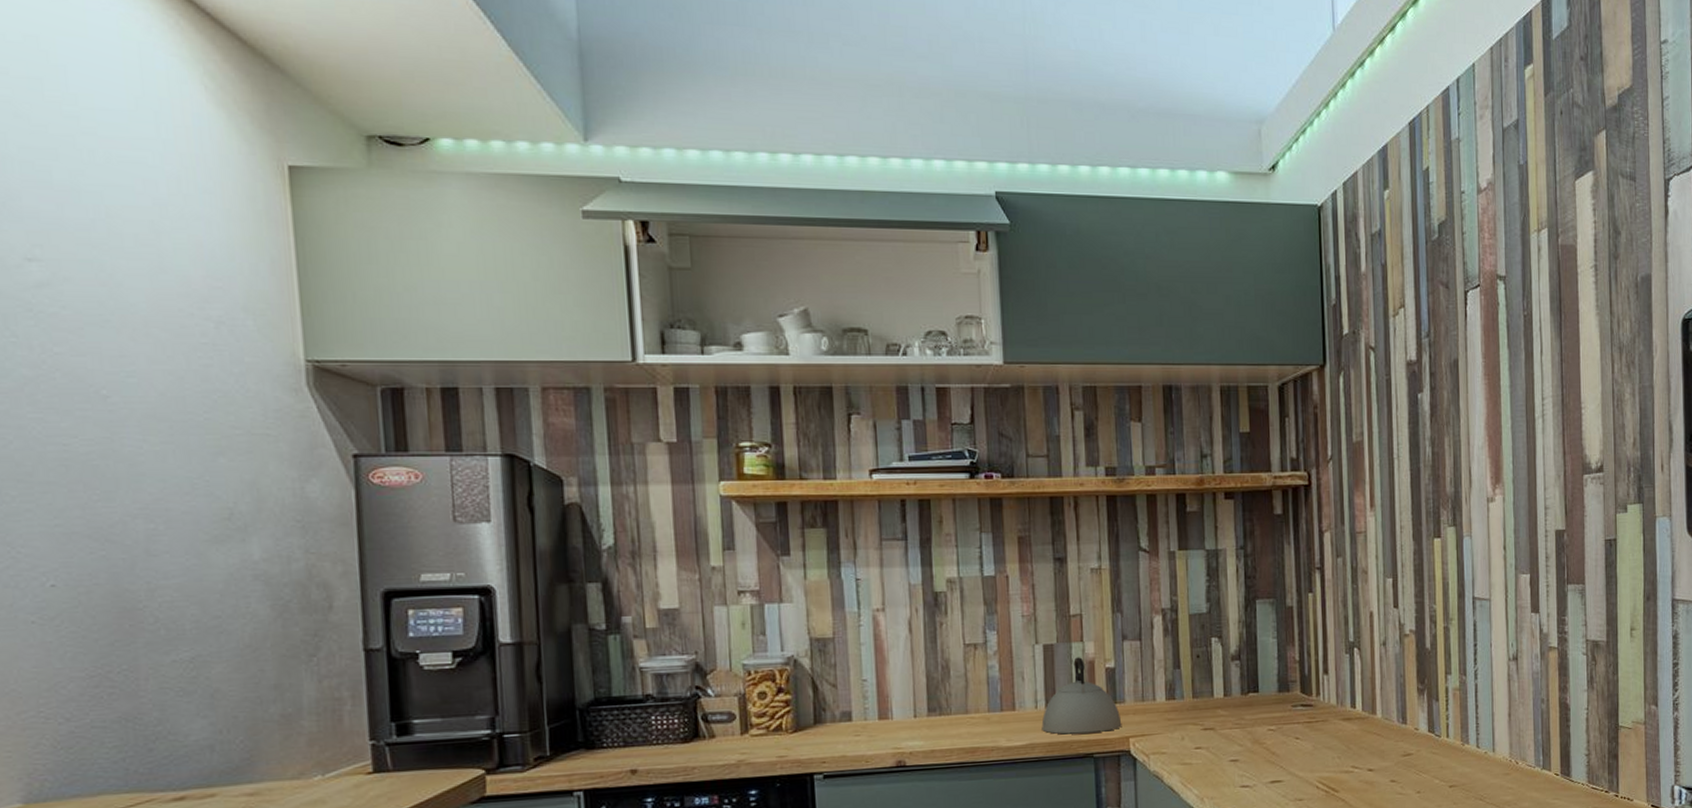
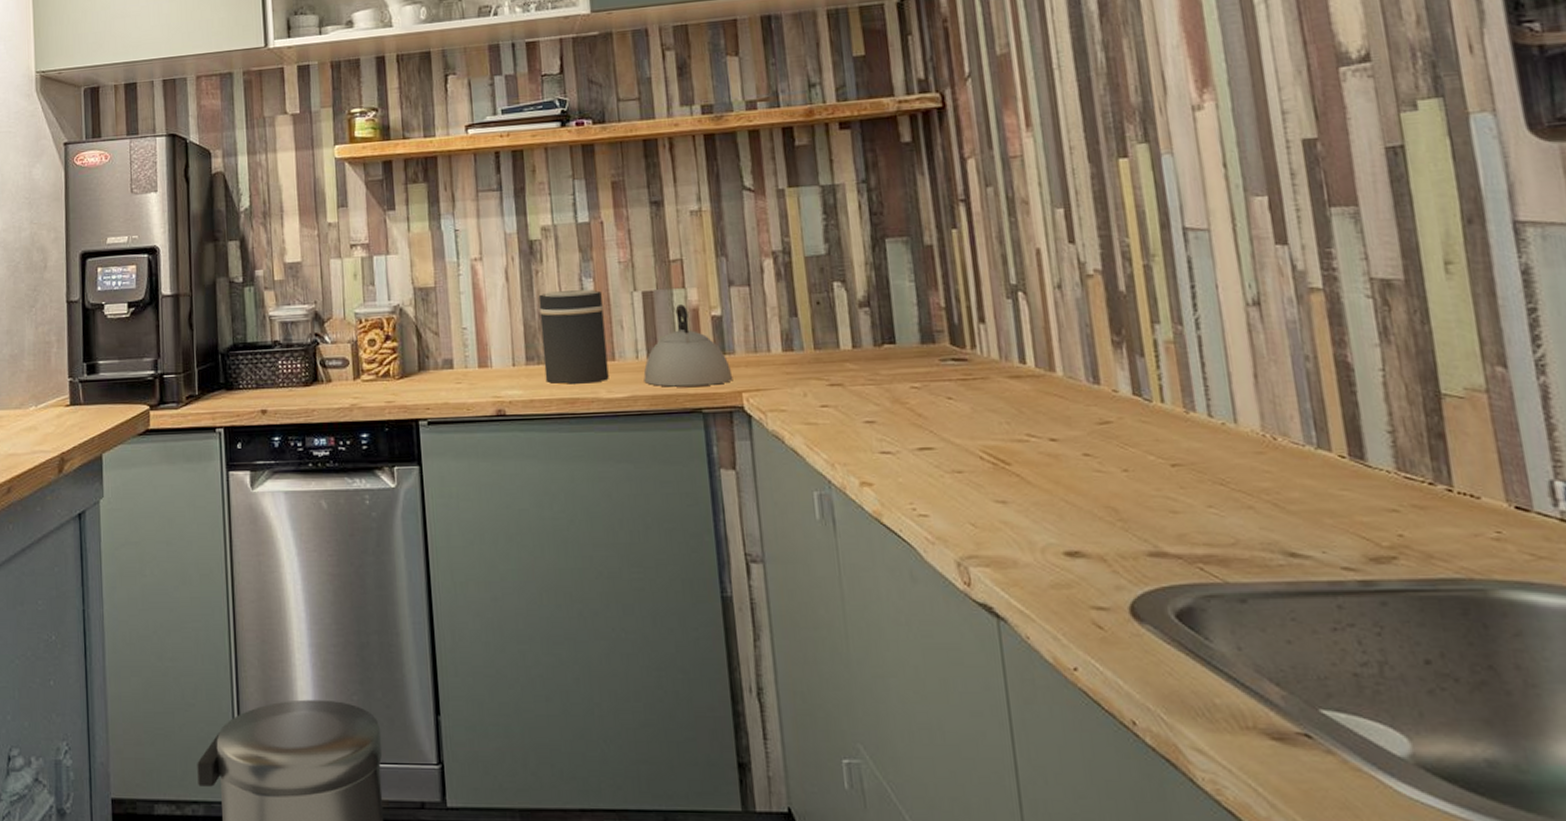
cylinder: none [942,642,1009,735] -> present [538,289,609,385]

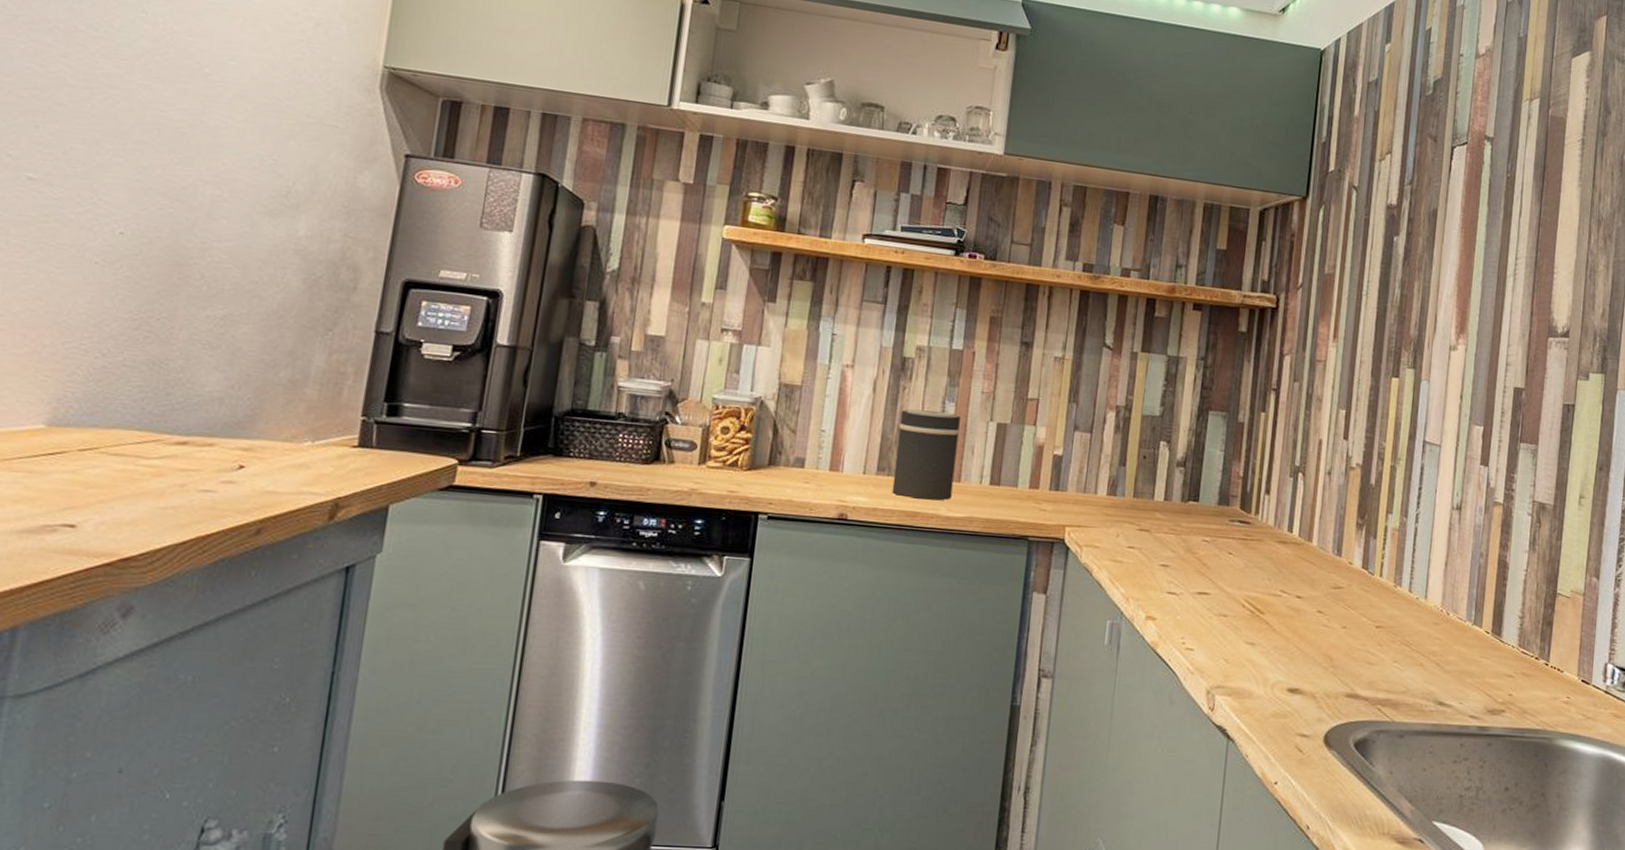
kettle: present [643,304,733,387] -> none [982,440,1061,517]

